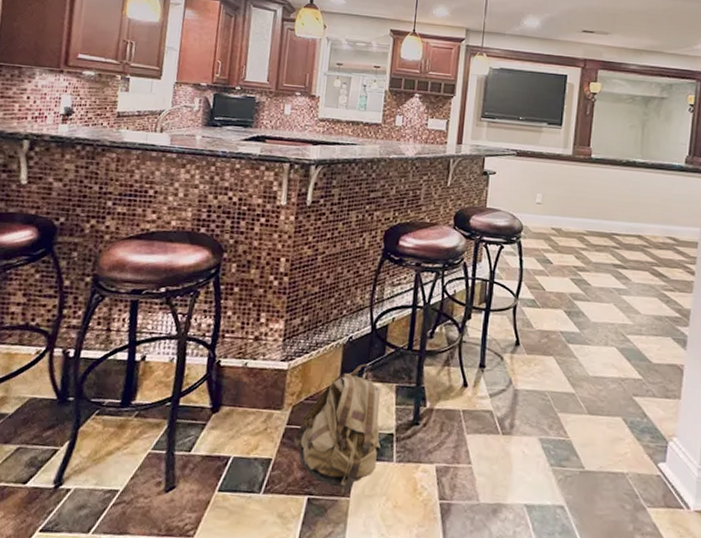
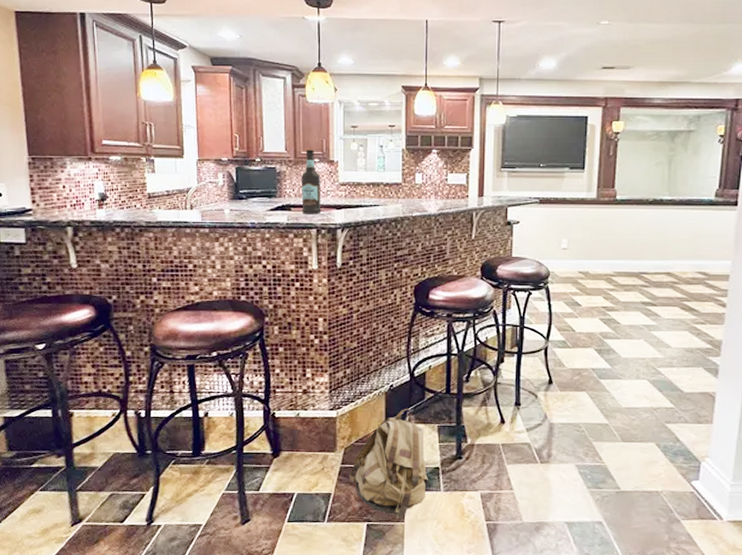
root beer: none [276,82,300,149] -> present [301,150,321,214]

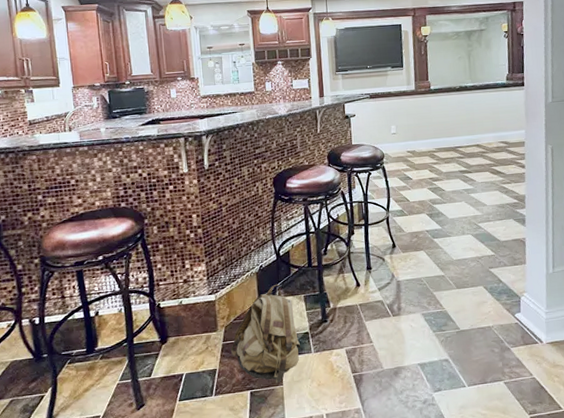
root beer: present [301,150,321,214] -> none [167,70,187,126]

